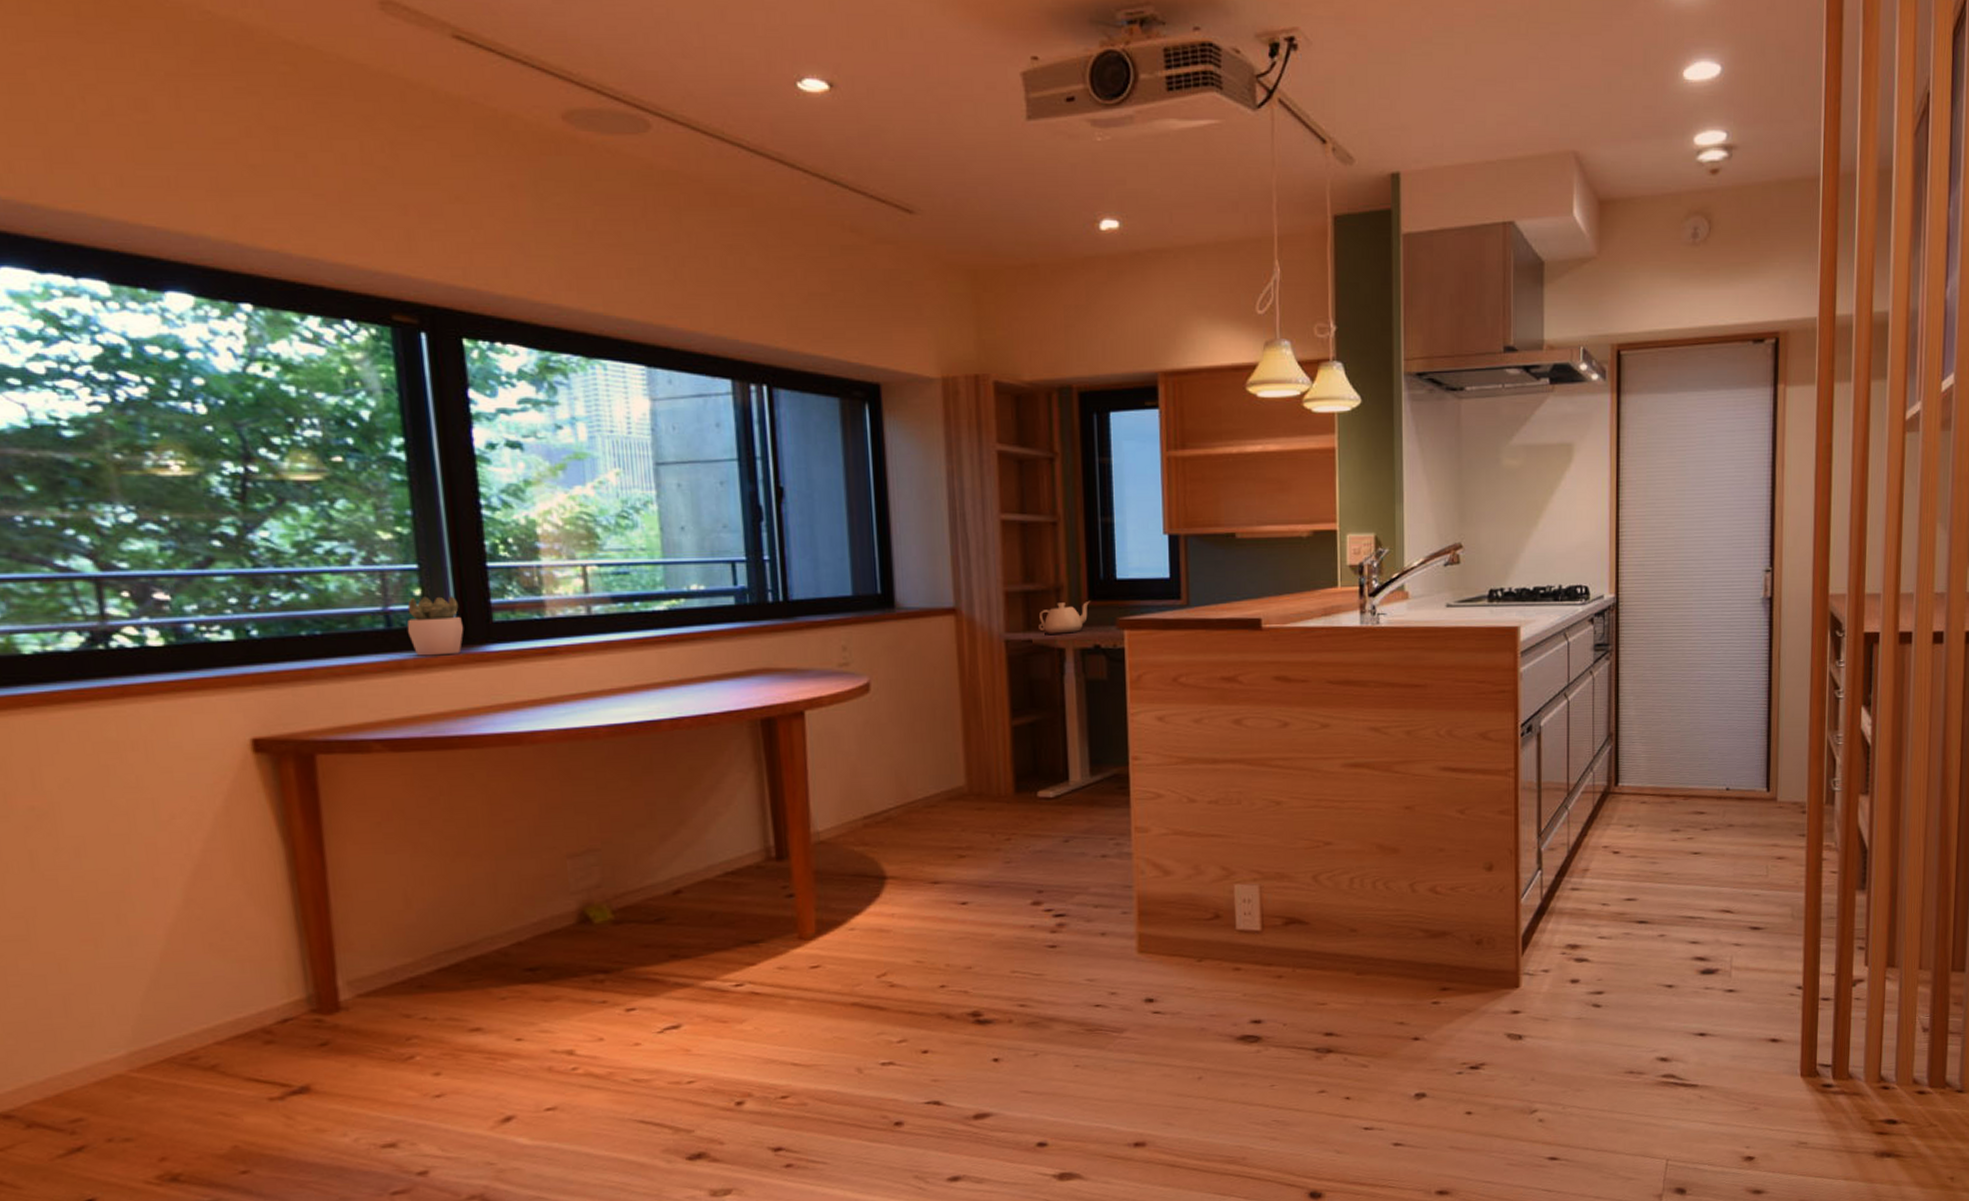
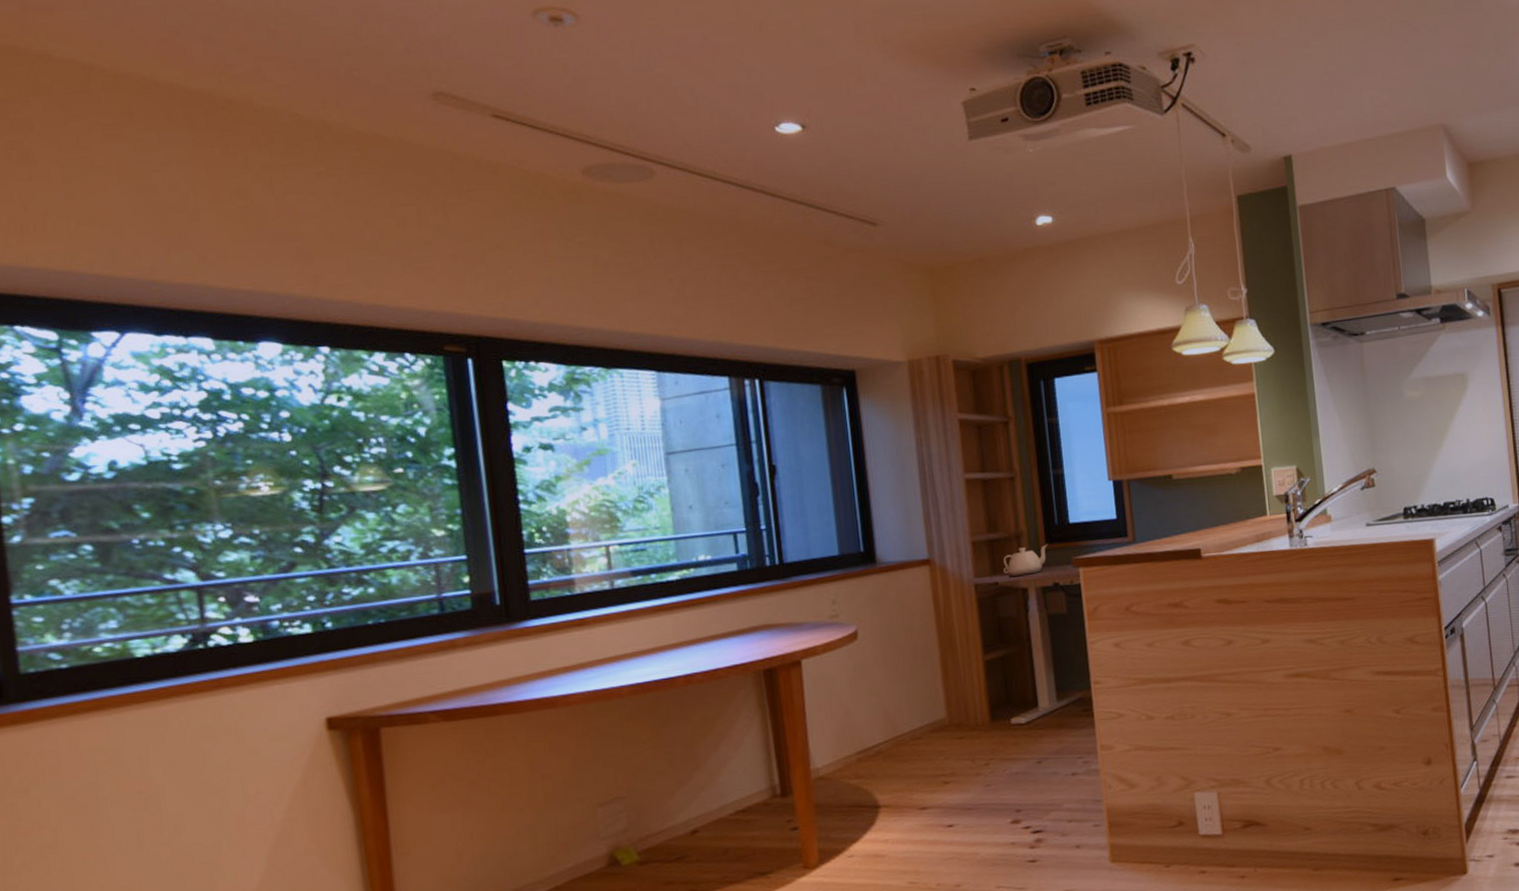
succulent plant: present [407,596,464,656] -> none [457,580,506,635]

